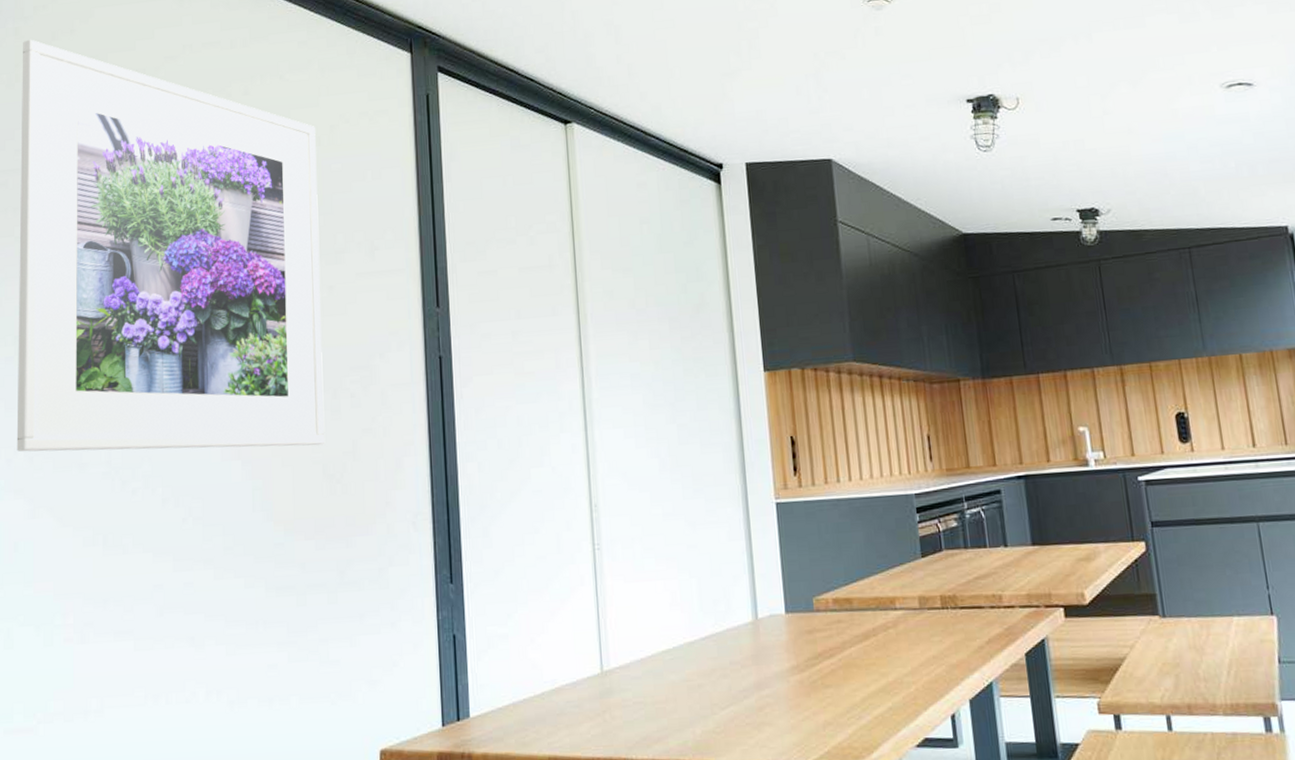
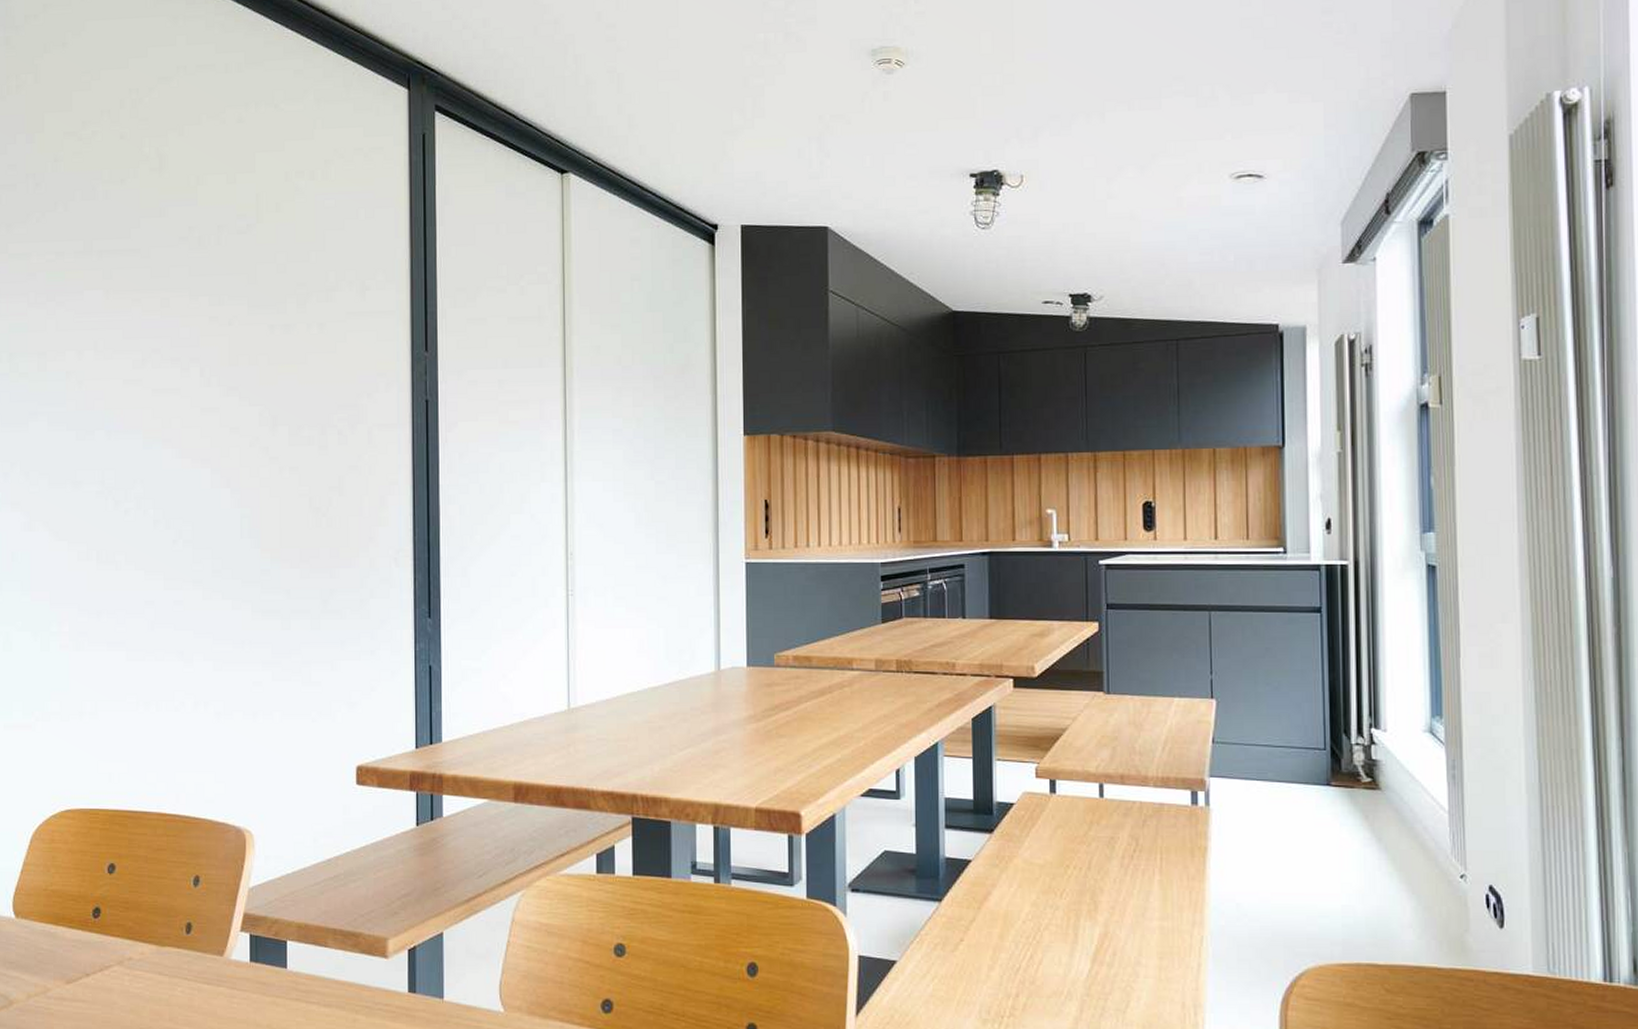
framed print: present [16,39,325,452] -> none [12,50,312,479]

